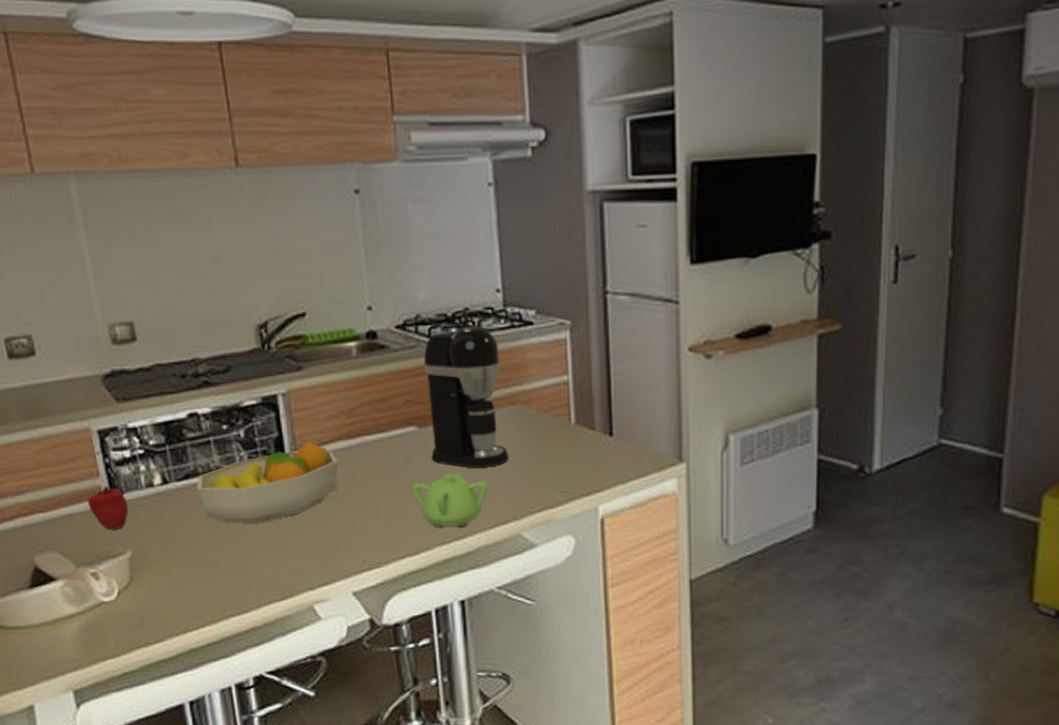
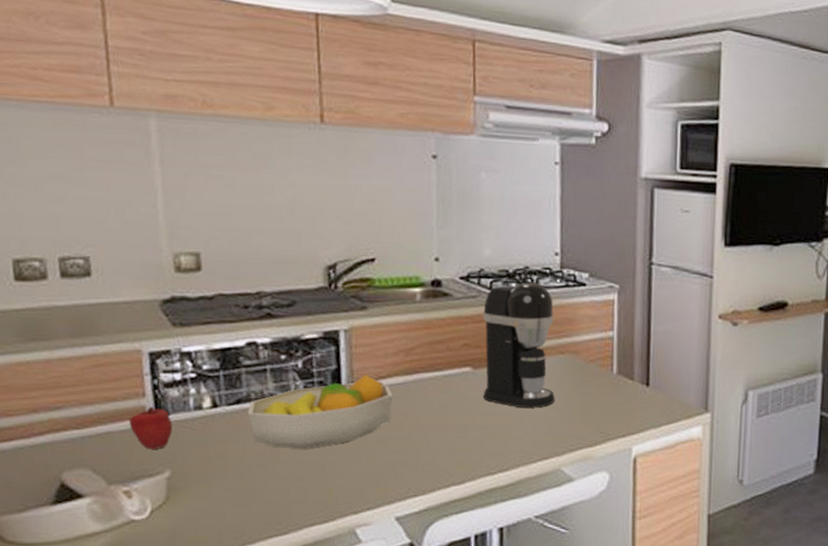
teapot: present [411,473,488,527] -> none [462,411,534,461]

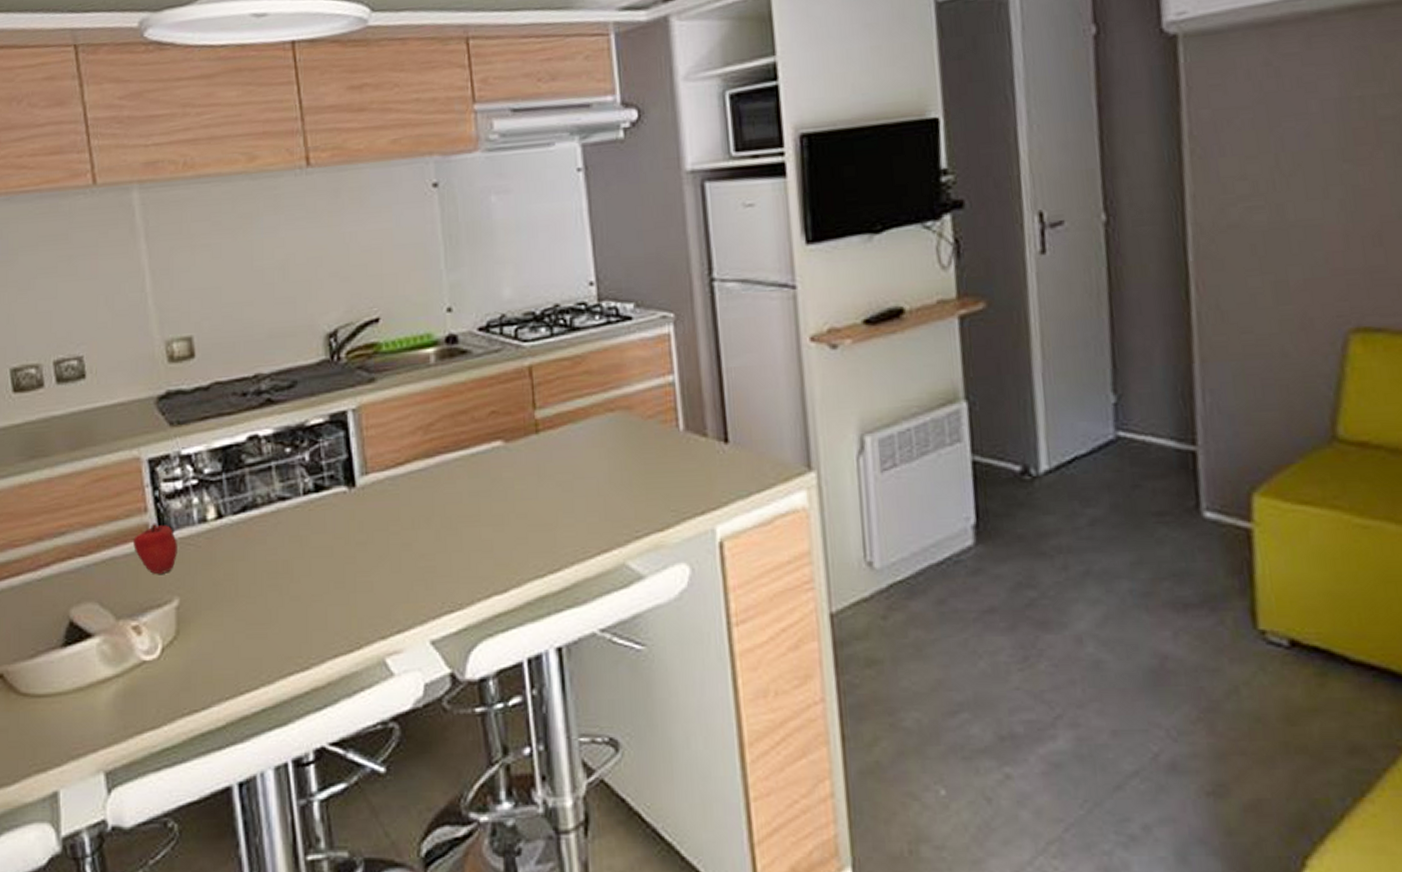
fruit bowl: present [248,375,393,448] -> none [255,463,414,561]
coffee maker: present [483,282,556,408] -> none [509,324,610,487]

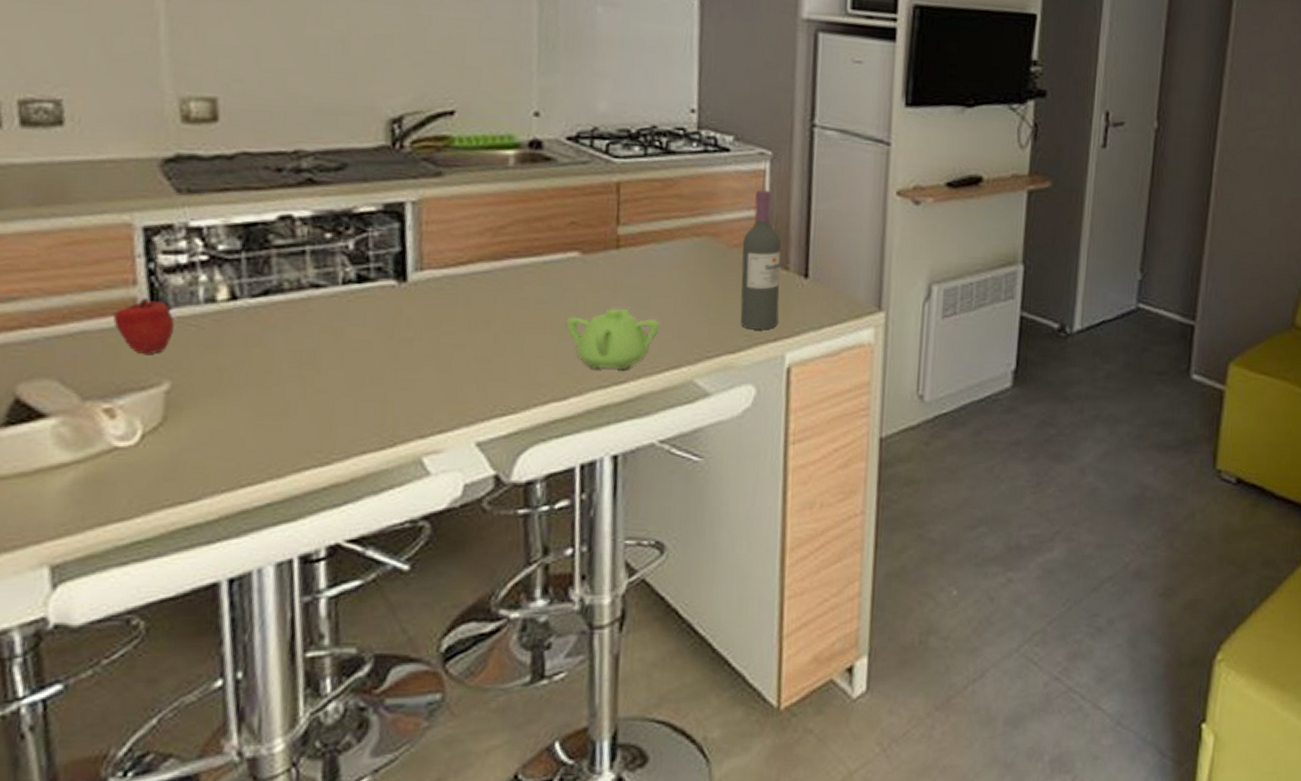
teapot: none [498,493,586,559] -> present [566,308,660,370]
wine bottle: none [656,354,704,504] -> present [740,189,781,330]

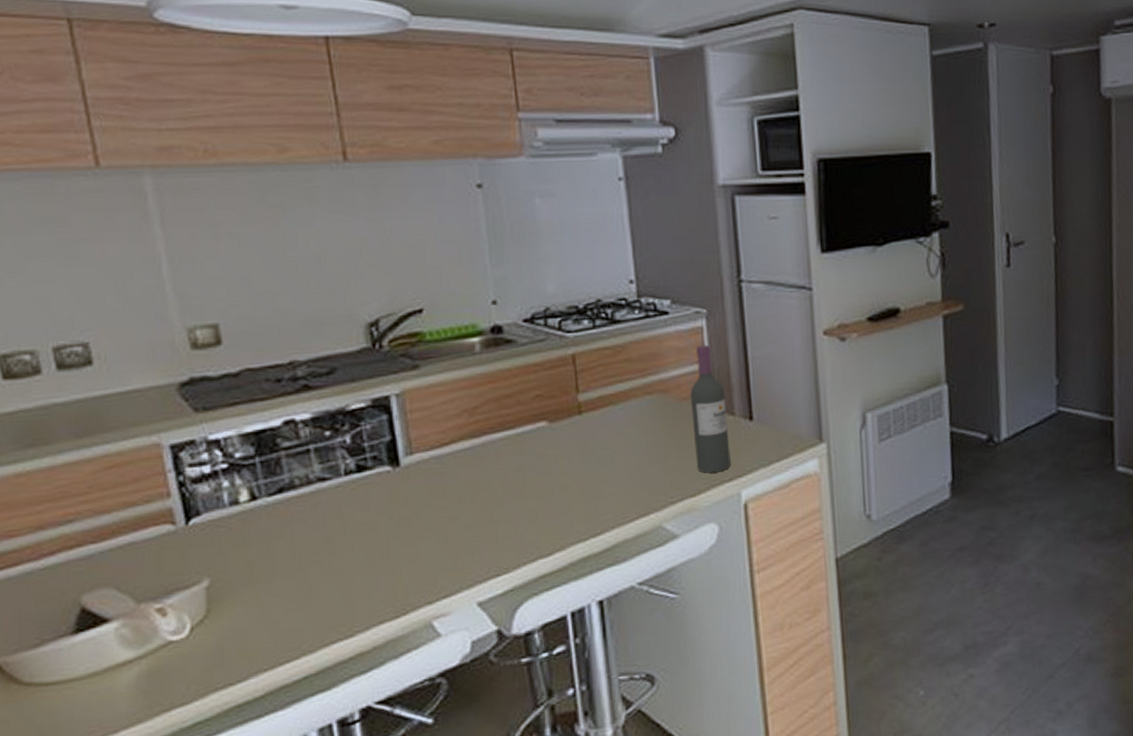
apple: present [113,297,174,355] -> none [155,507,206,558]
teapot: present [566,308,660,370] -> none [543,467,626,526]

